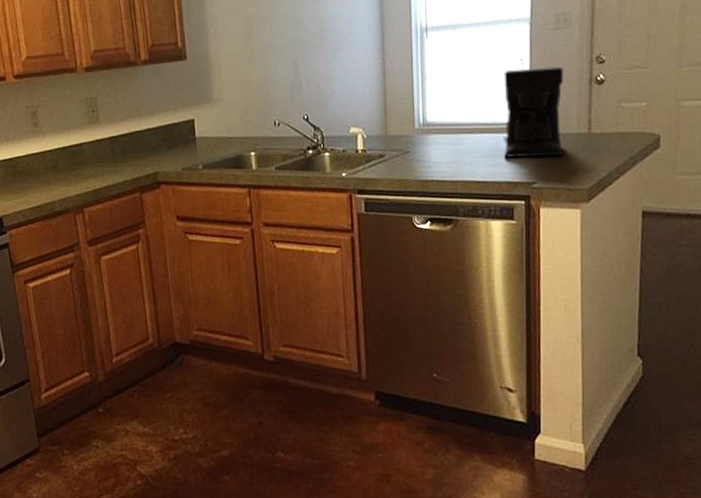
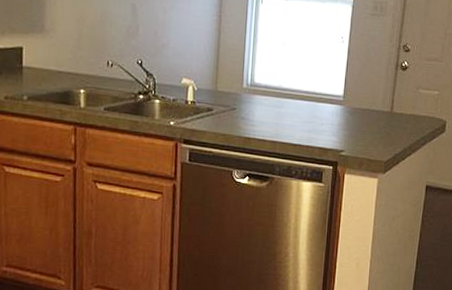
coffee maker: present [503,66,564,157] -> none [319,45,376,129]

